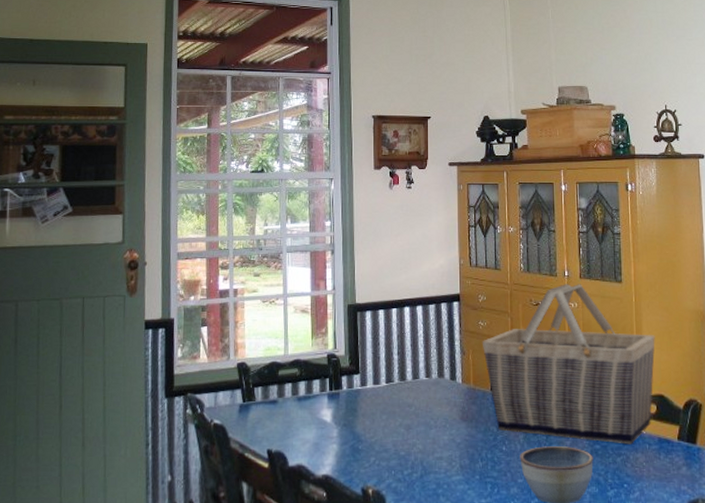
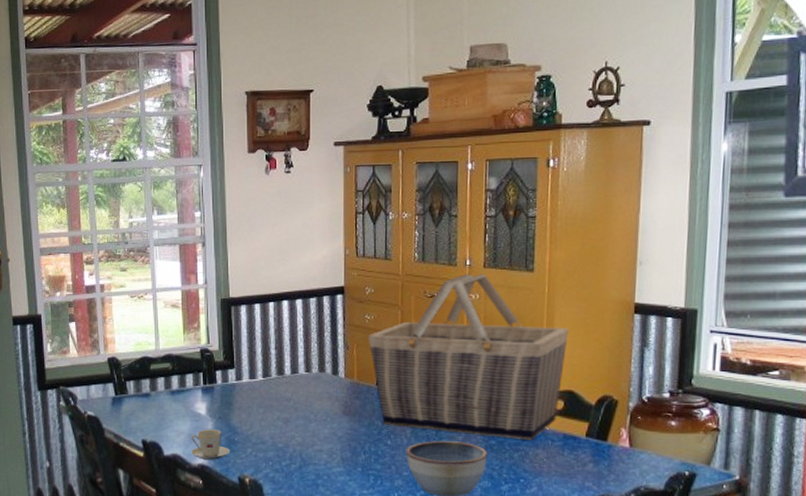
teacup: none [316,438,354,470] -> present [191,429,230,460]

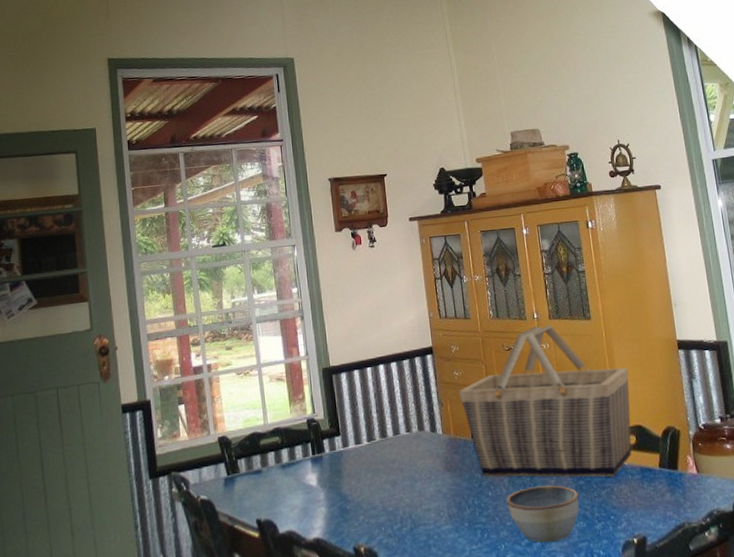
teacup: present [191,429,230,460] -> none [304,500,343,533]

